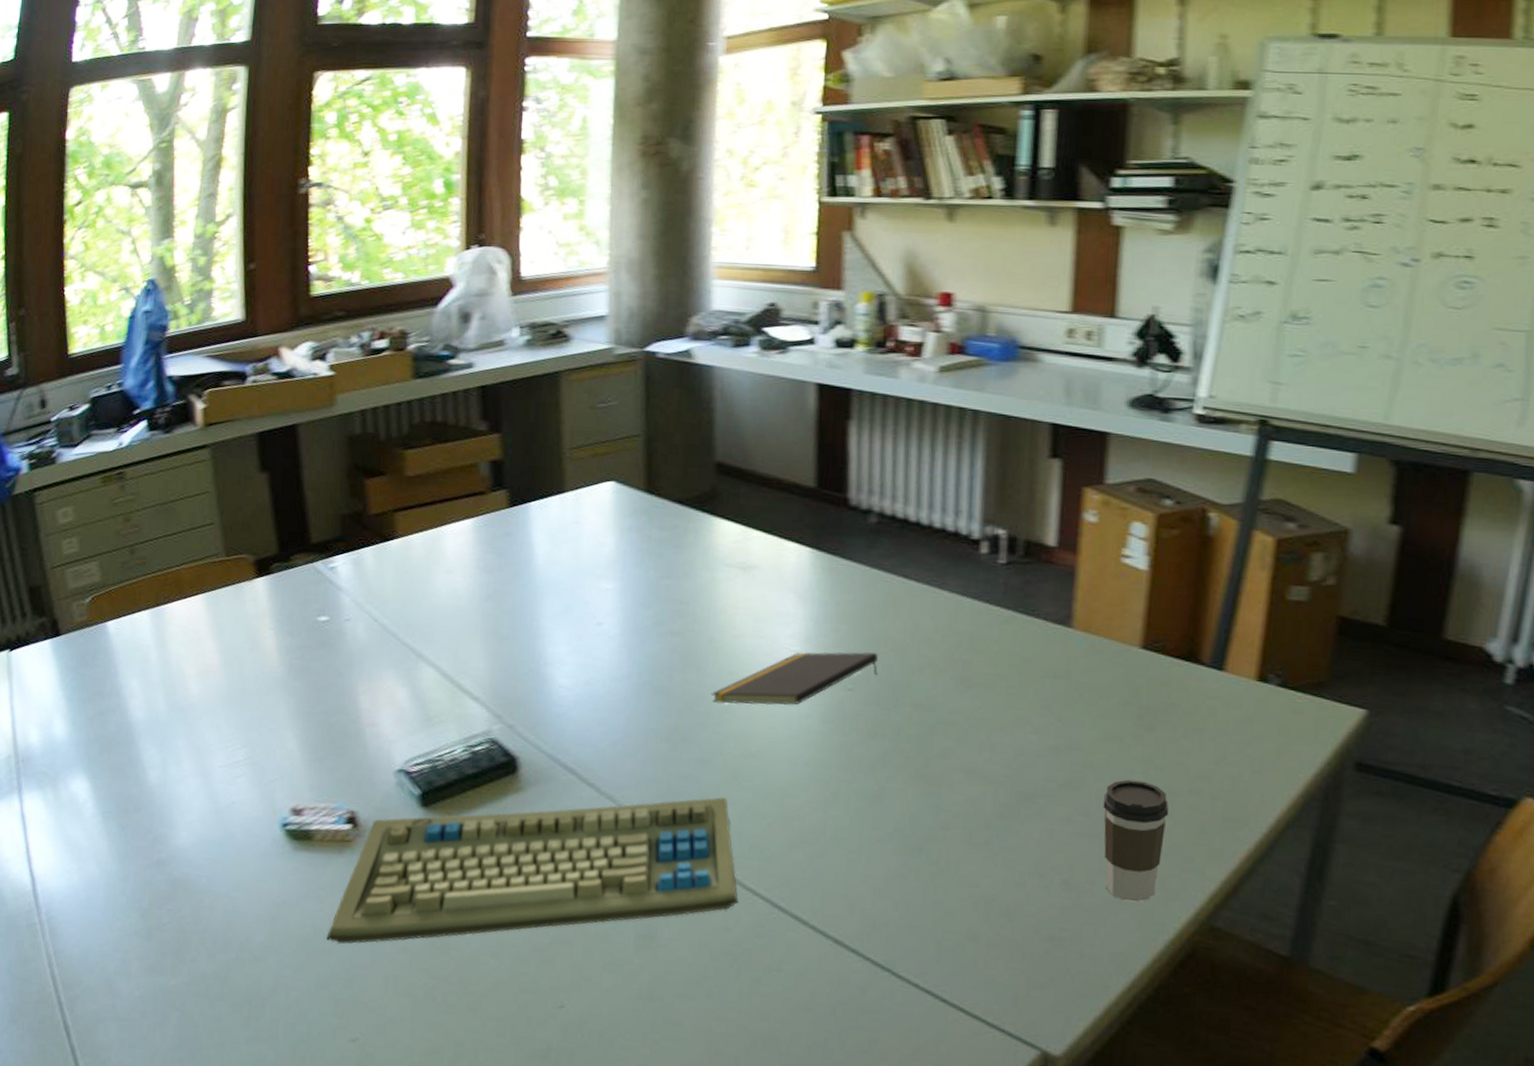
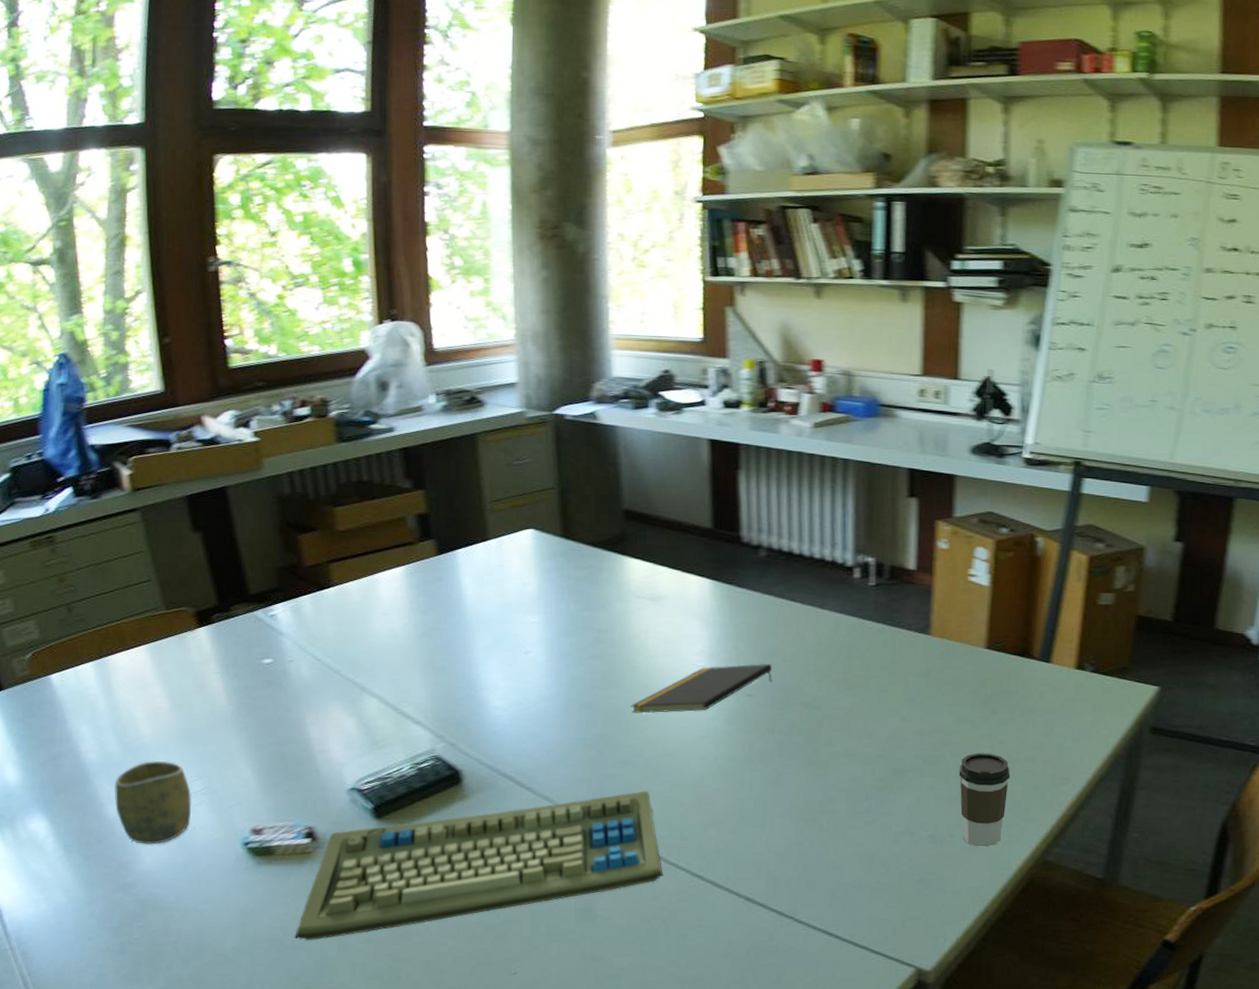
cup: none [157,723,234,818] -> present [114,760,192,845]

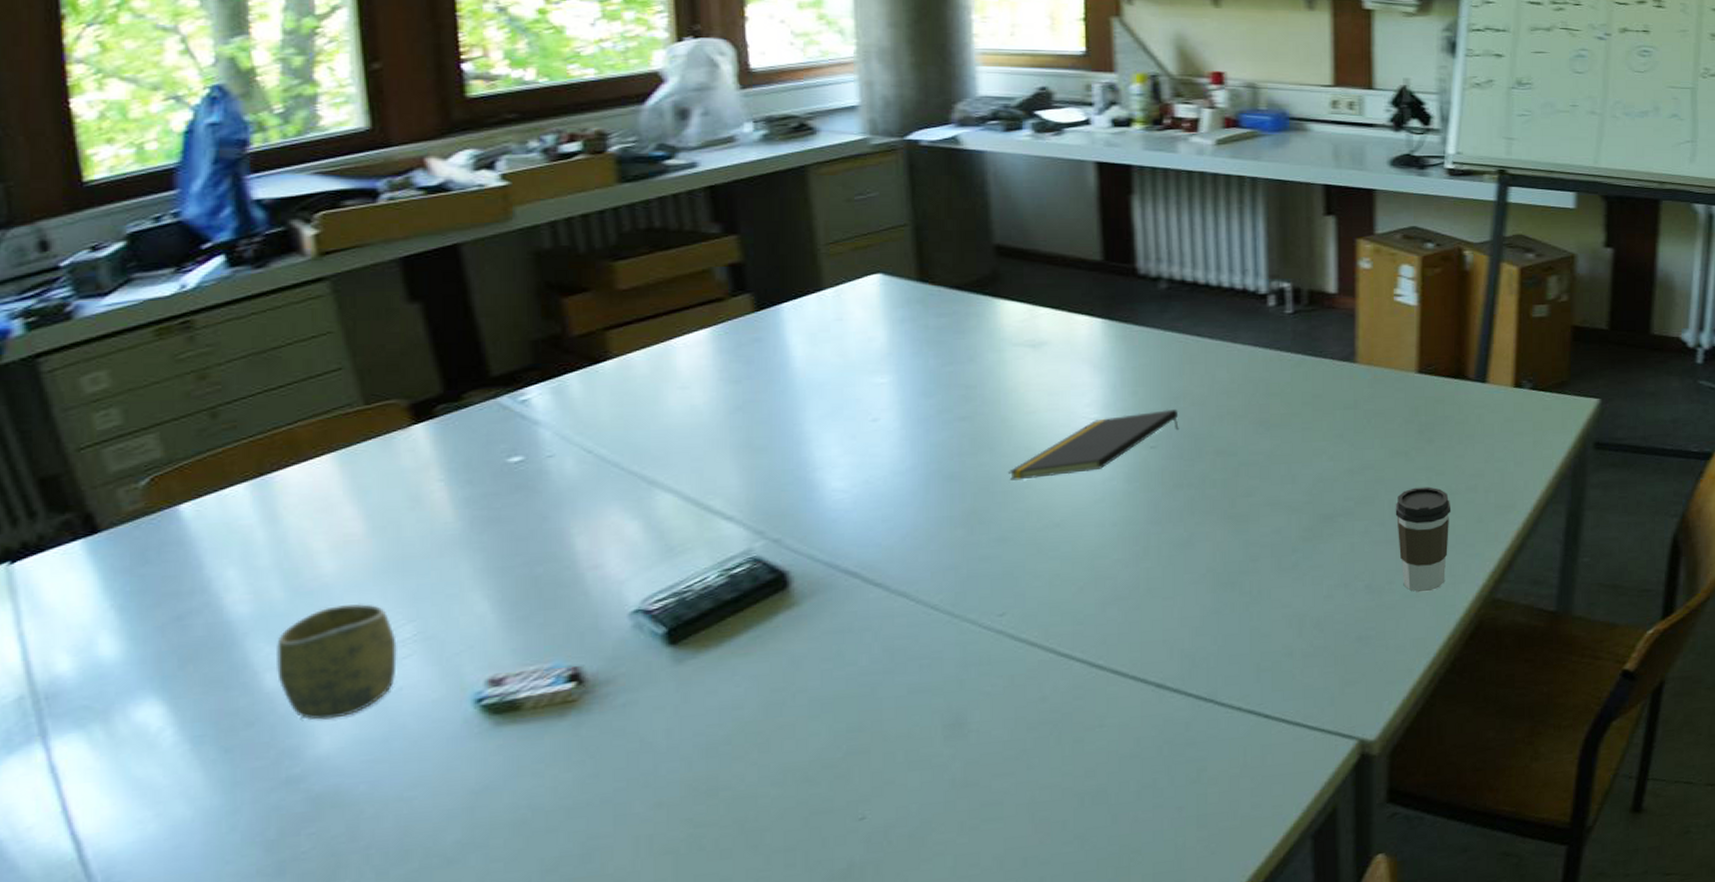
computer keyboard: present [295,791,663,941] -> none [550,571,1054,819]

